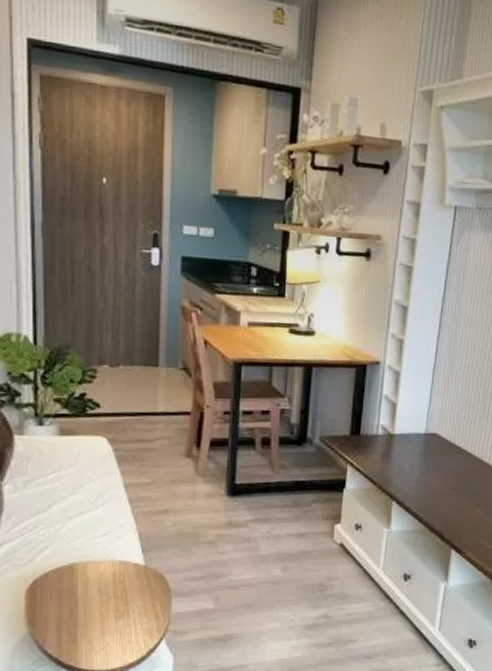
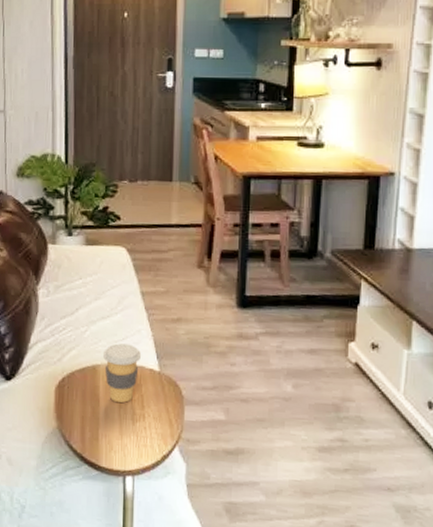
coffee cup: none [82,539,125,600] -> present [103,343,142,403]

